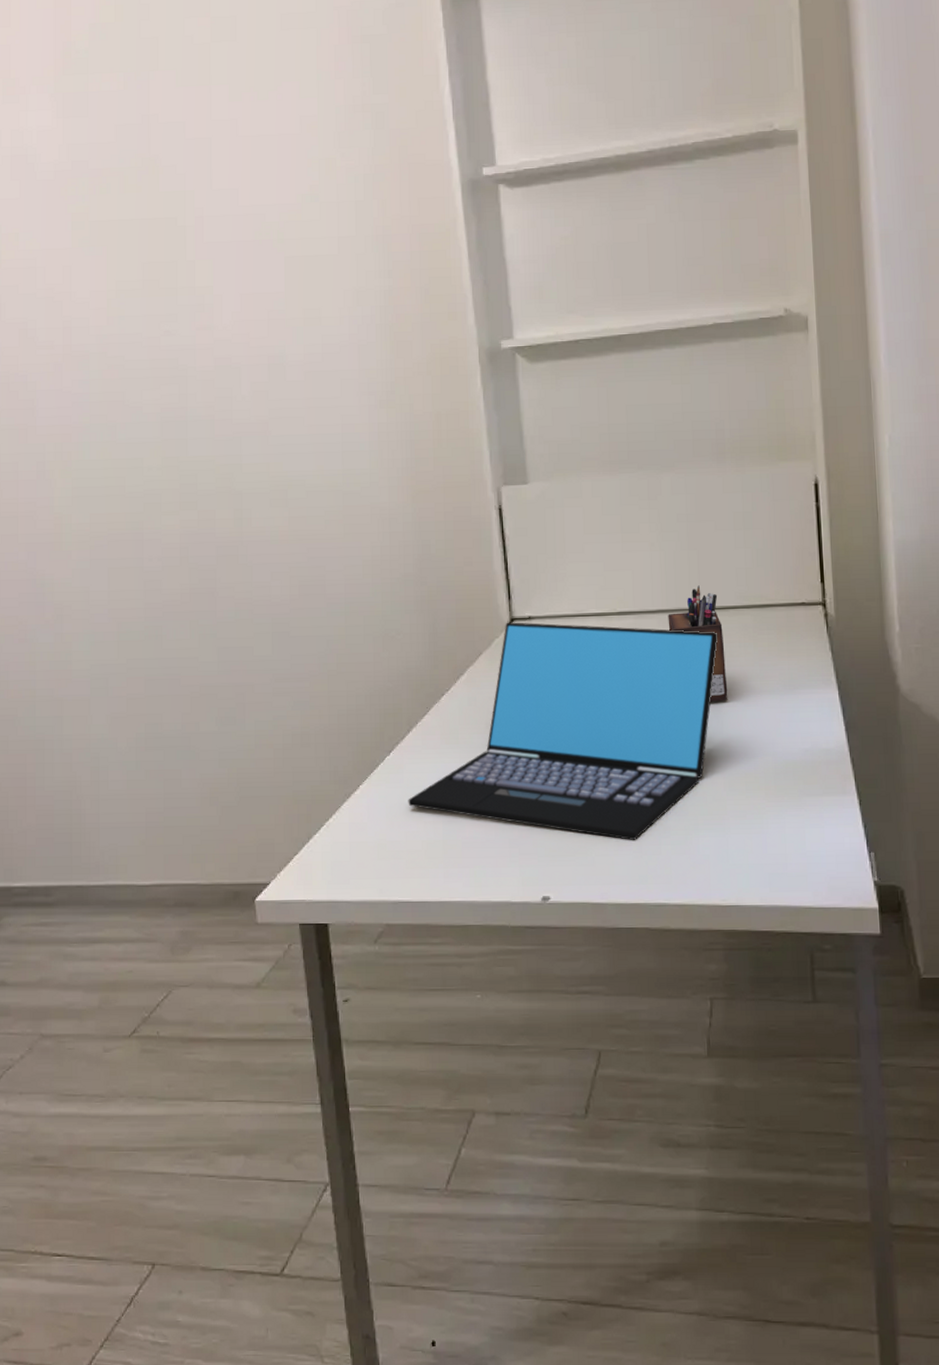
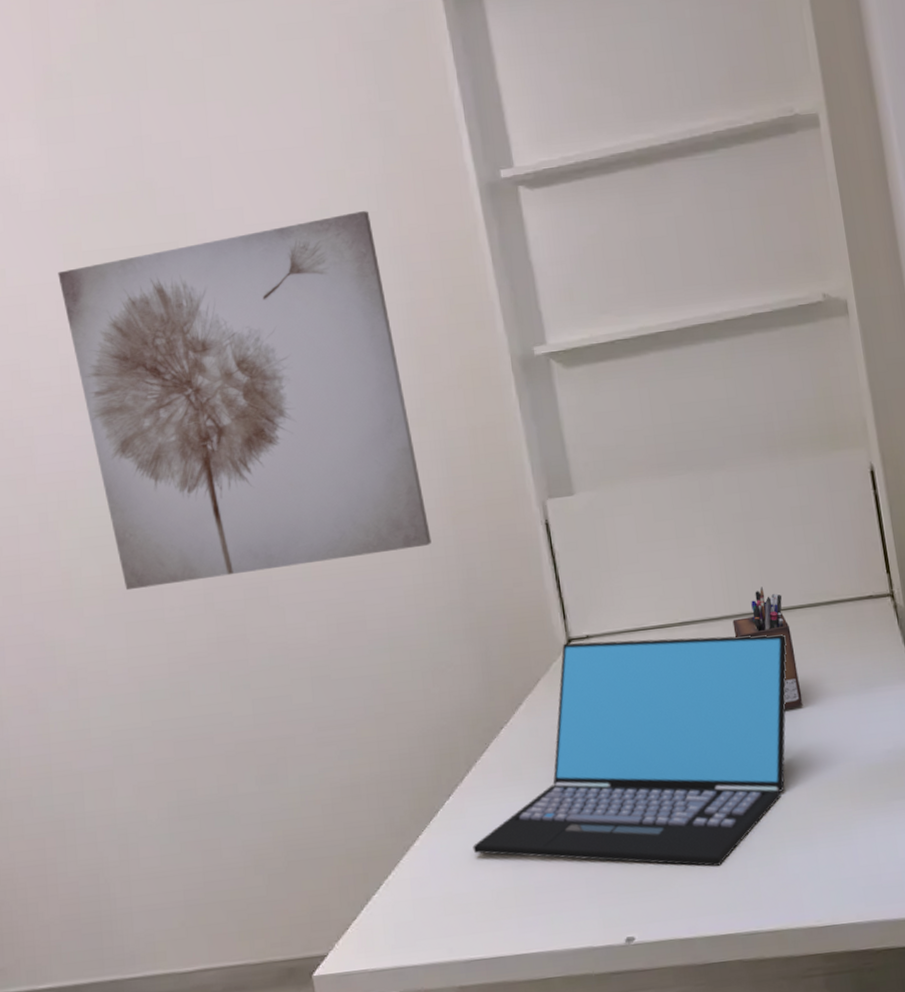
wall art: none [66,199,391,539] -> present [58,211,431,591]

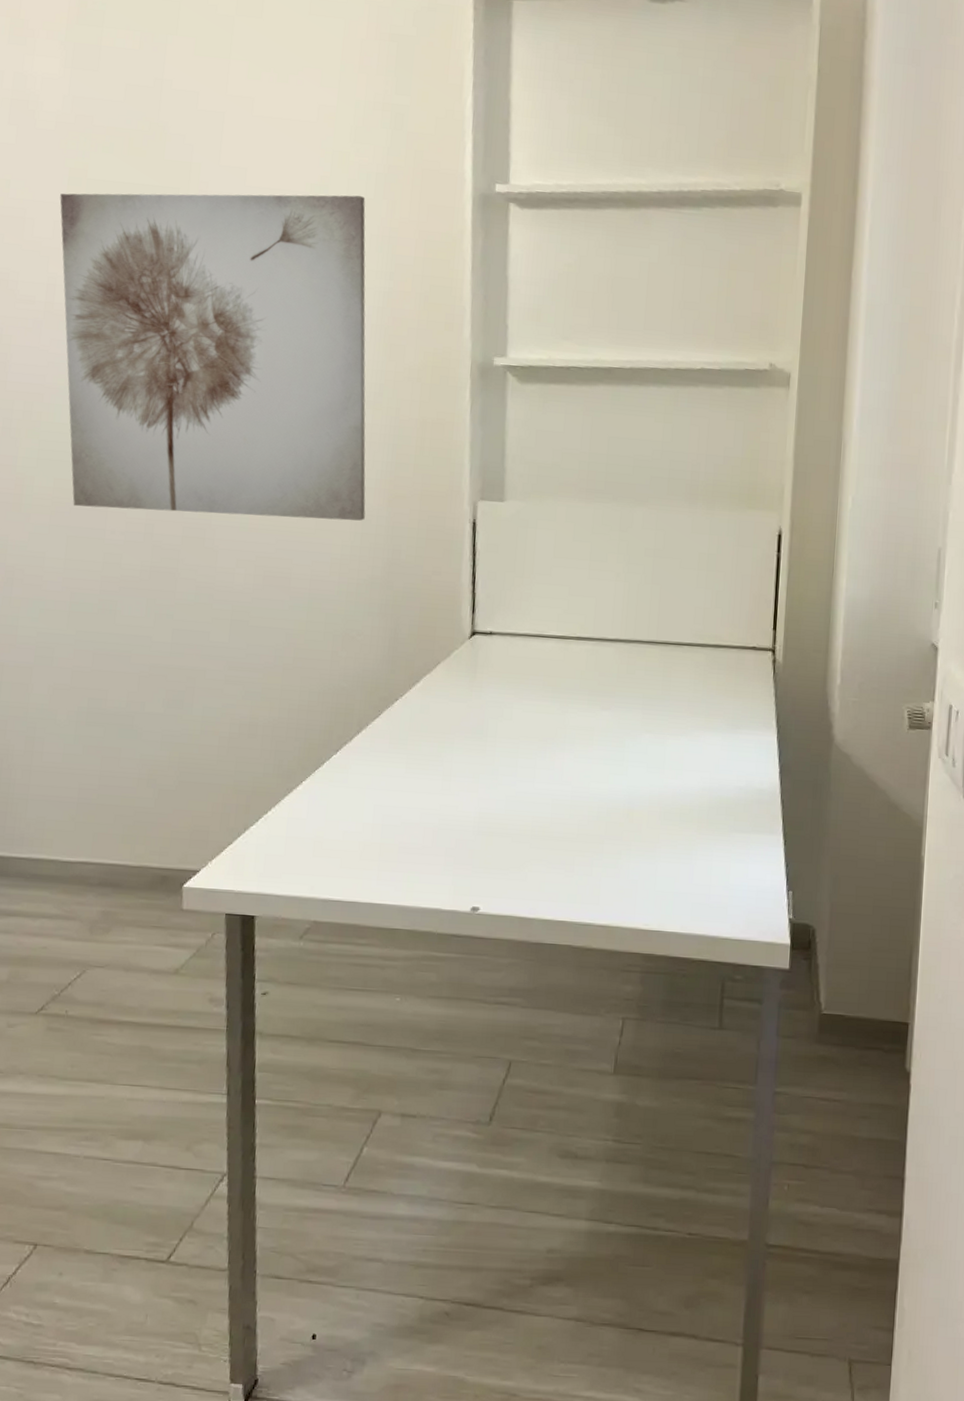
laptop: present [472,634,787,867] -> none [349,635,671,860]
desk organizer: present [732,587,803,709] -> none [624,619,676,734]

